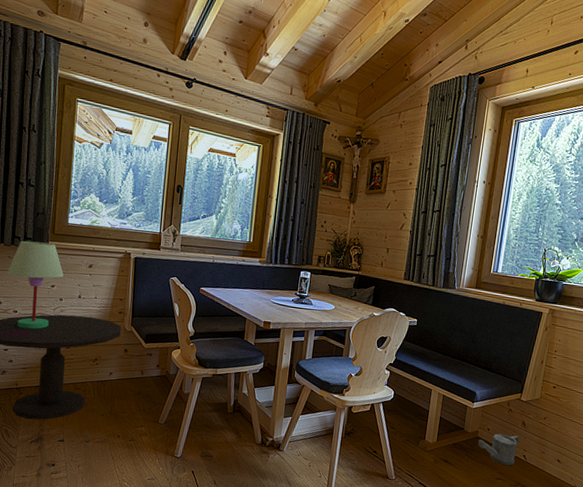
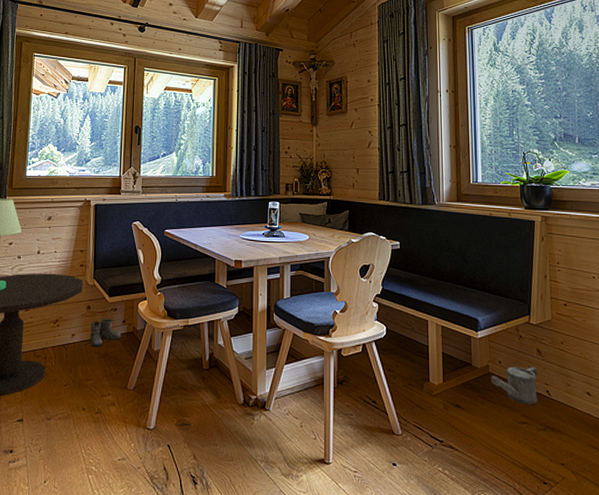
boots: none [122,361,156,386] -> present [85,318,122,347]

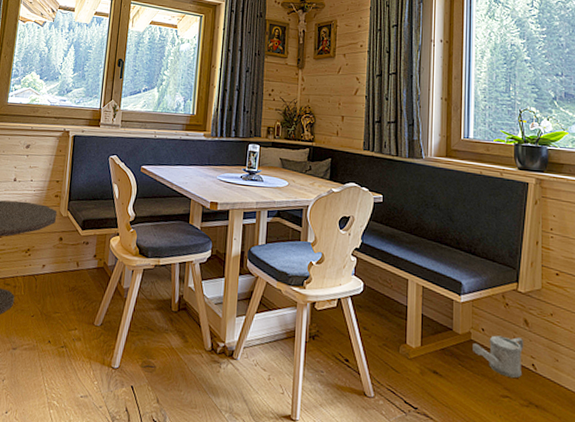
boots: present [85,318,122,347] -> none [55,251,92,280]

